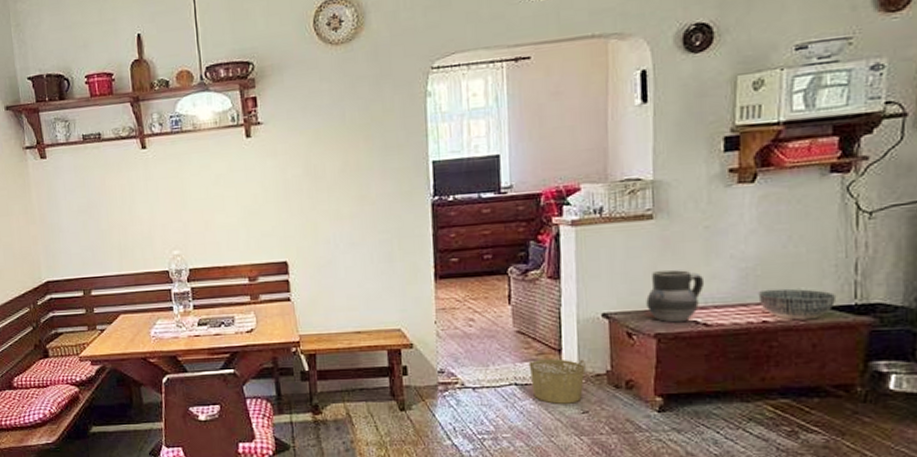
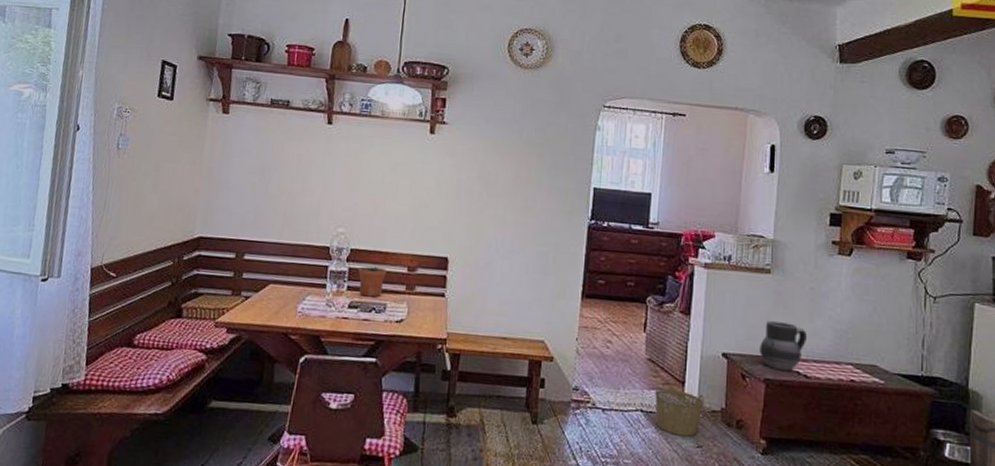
planter: none [200,282,229,313] -> present [357,266,387,298]
bowl: present [758,288,837,321] -> none [848,351,908,385]

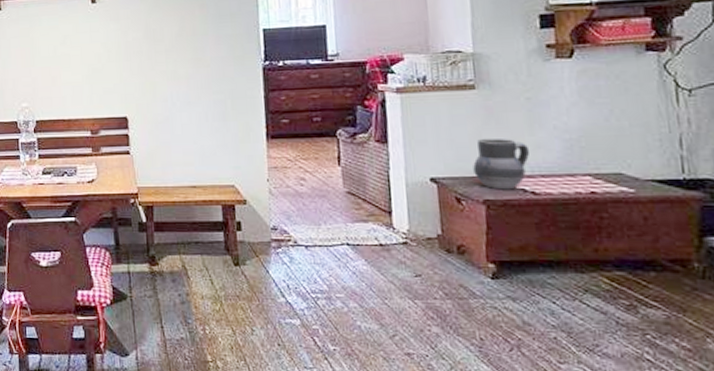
planter: present [357,266,387,298] -> none [45,134,72,162]
basket: present [655,389,704,437] -> none [359,220,417,266]

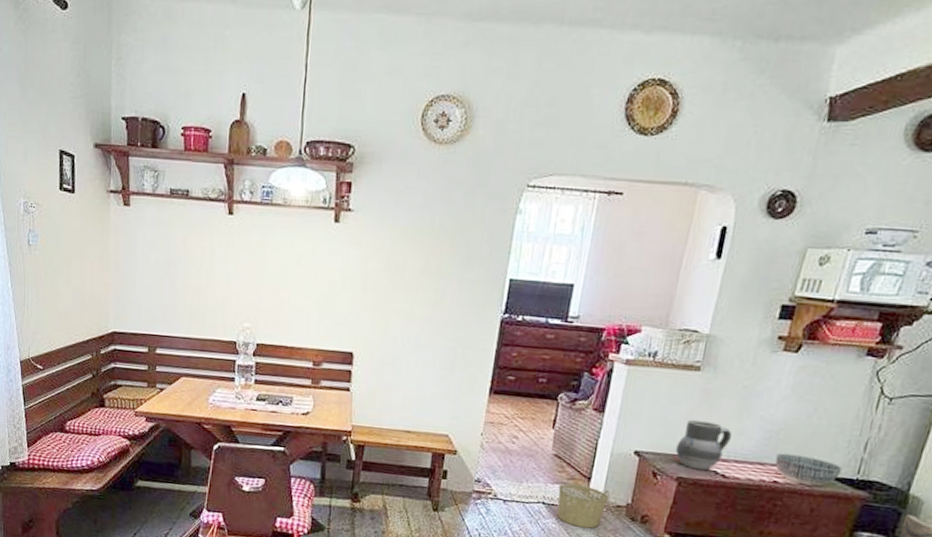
basket: none [359,220,417,266] -> present [557,483,610,529]
bowl: none [584,160,664,193] -> present [774,453,843,487]

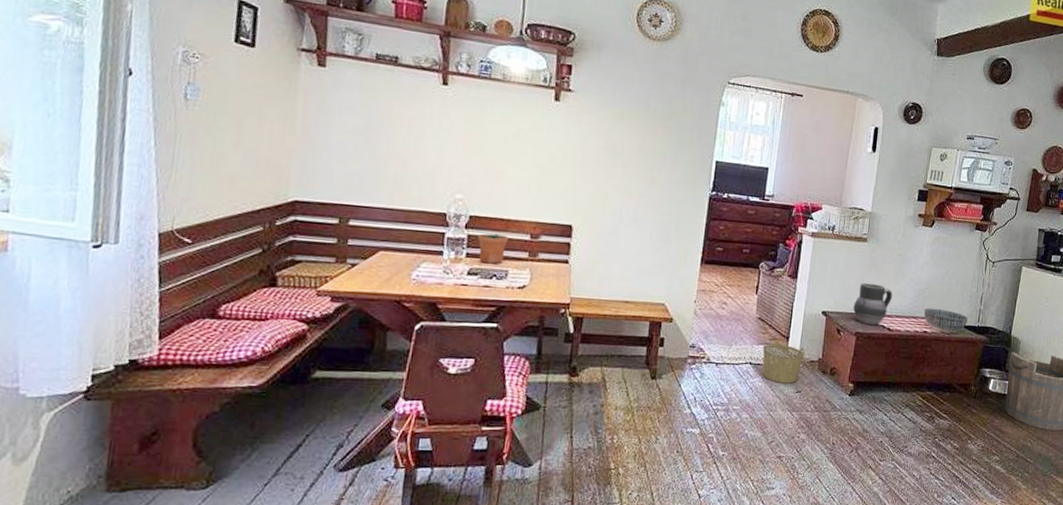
planter: none [264,361,293,391] -> present [477,233,509,264]

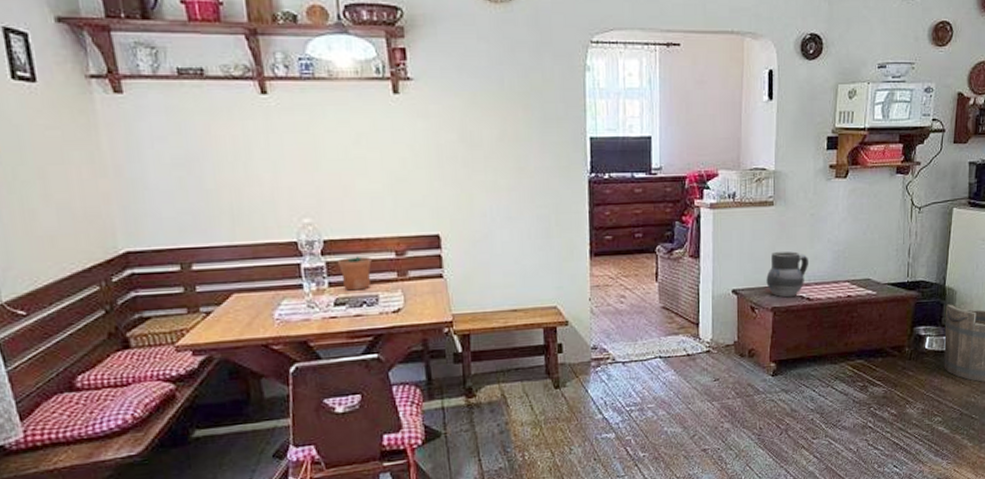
basket: present [762,344,805,384] -> none [671,332,718,374]
bowl: present [923,307,969,334] -> none [845,268,896,295]

